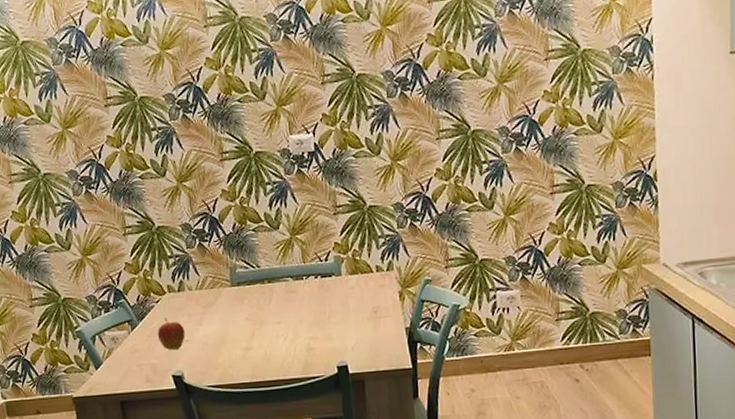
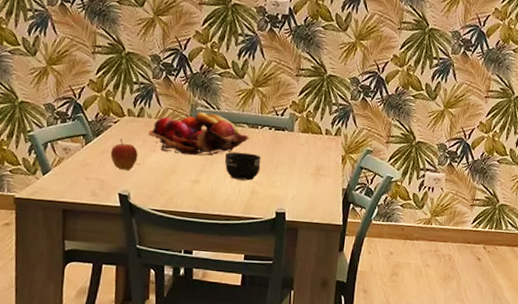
fruit basket: none [191,273,296,323] -> present [148,112,249,156]
mug: none [274,307,313,339] -> present [225,152,261,181]

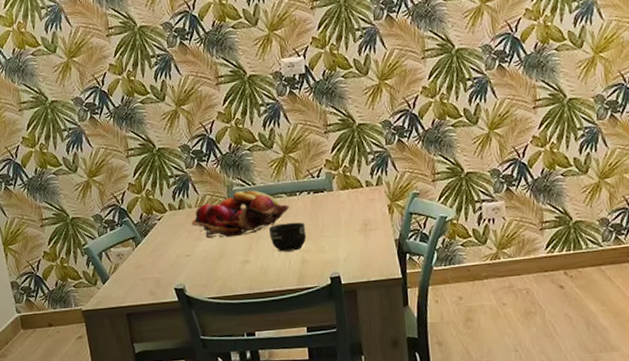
apple: present [110,139,138,170] -> none [159,234,186,265]

